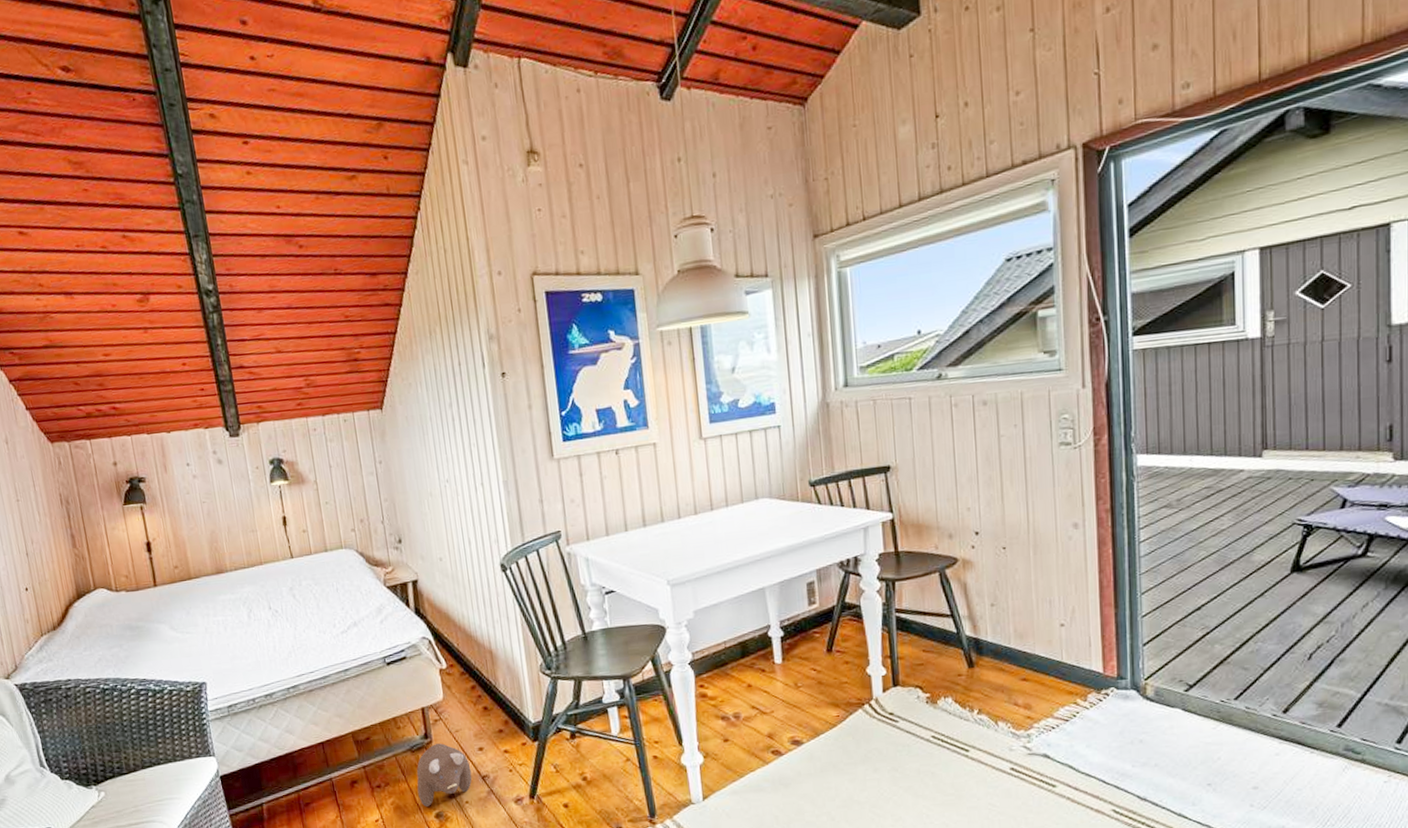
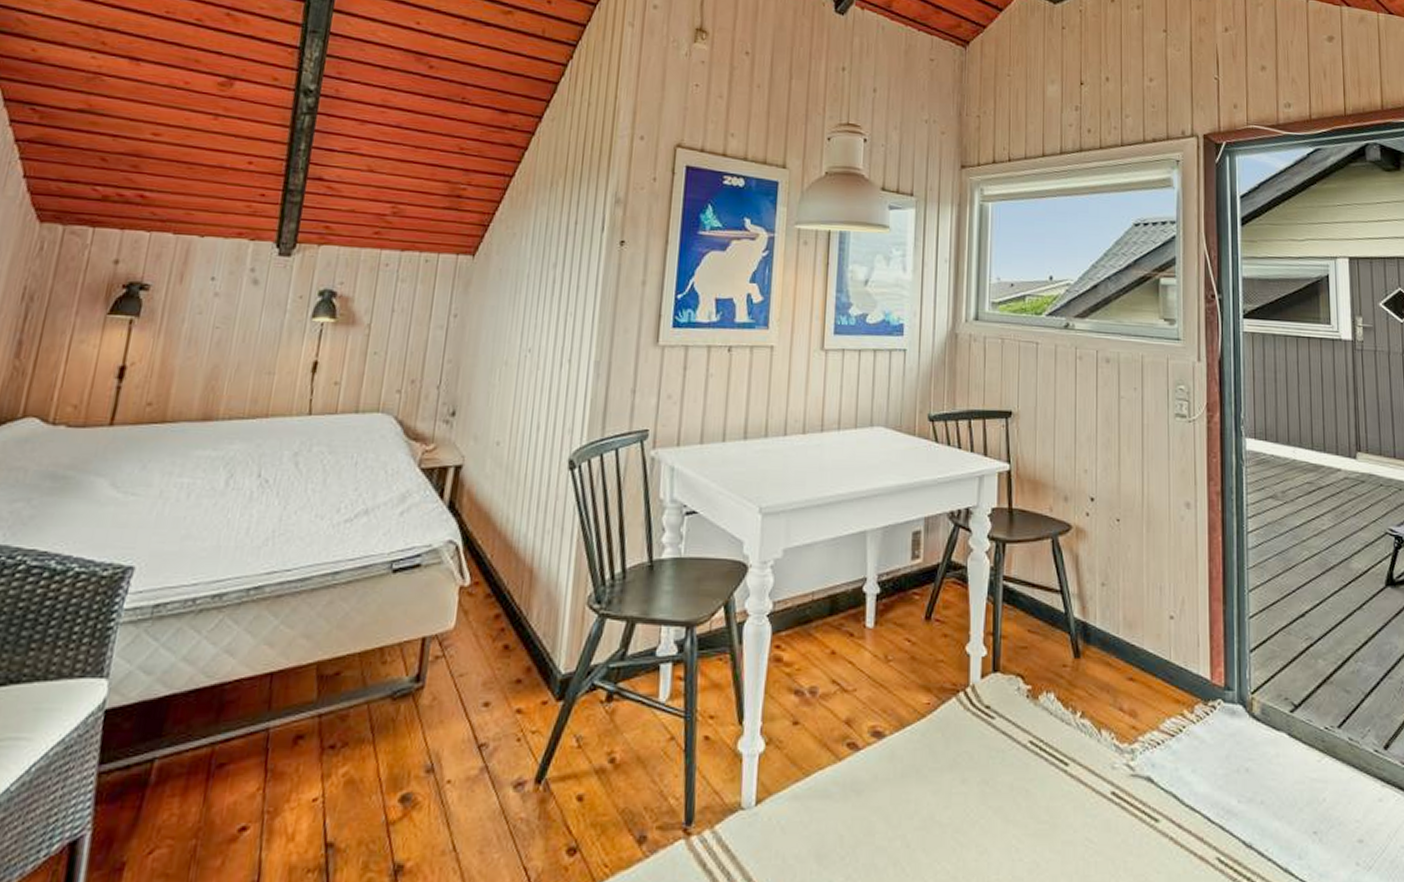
plush toy: present [416,743,472,807] -> none [384,691,467,783]

